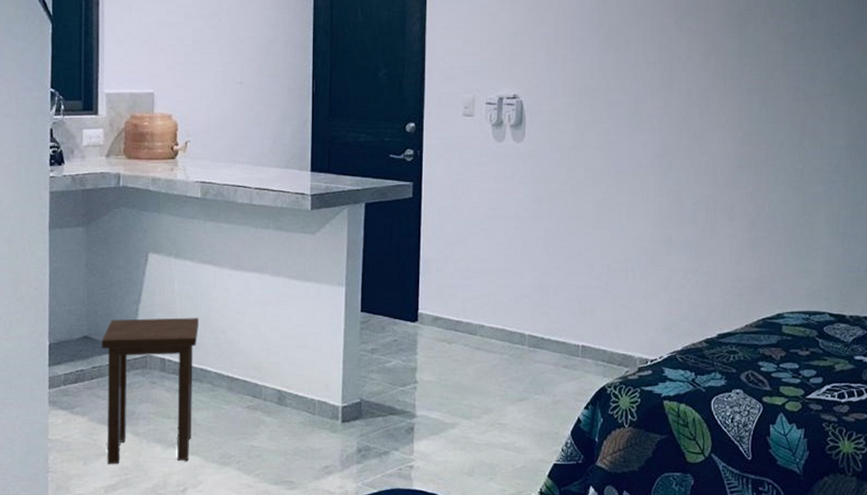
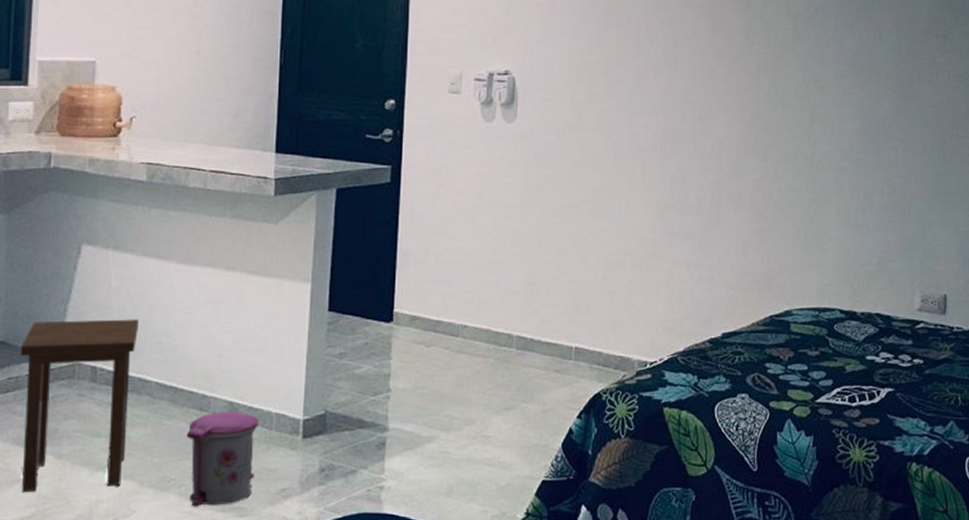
trash can: none [242,398,304,480] -> present [186,411,260,507]

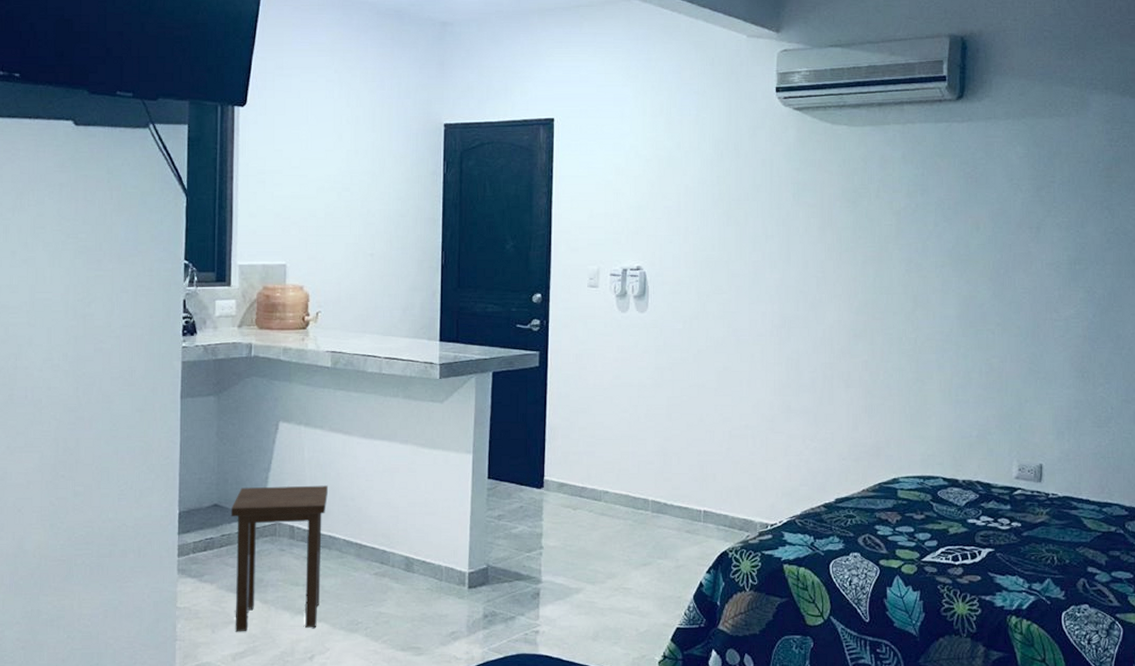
trash can: present [186,411,260,507] -> none [370,565,432,646]

